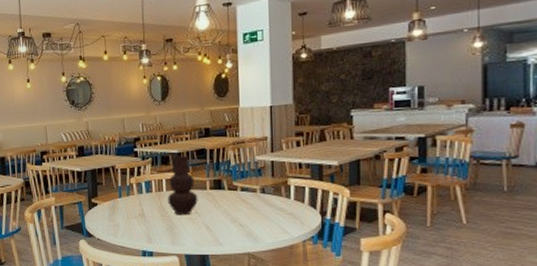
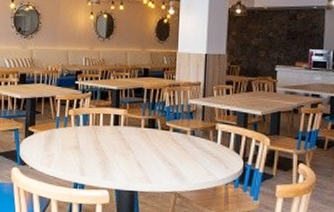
vase: present [167,155,198,216] -> none [103,91,132,151]

